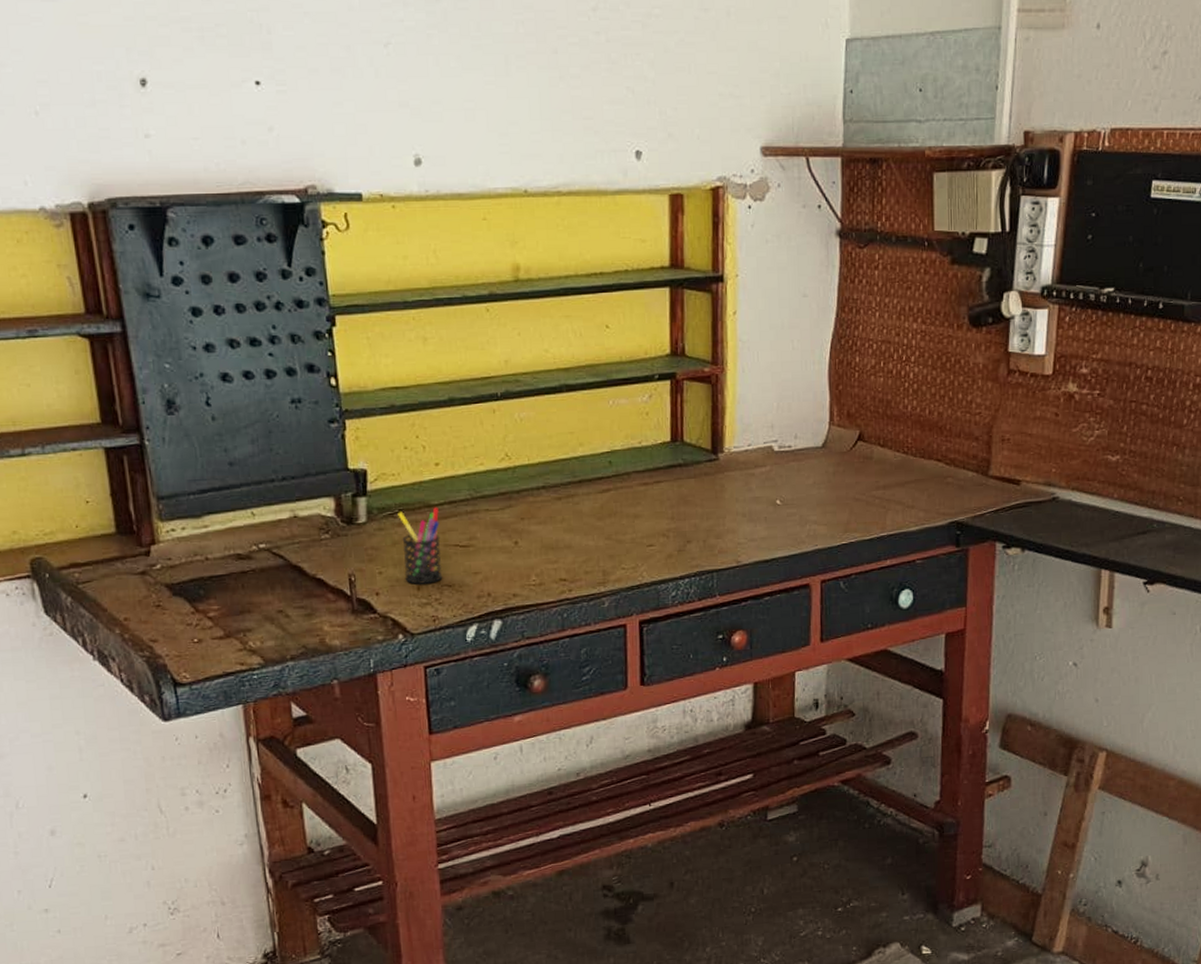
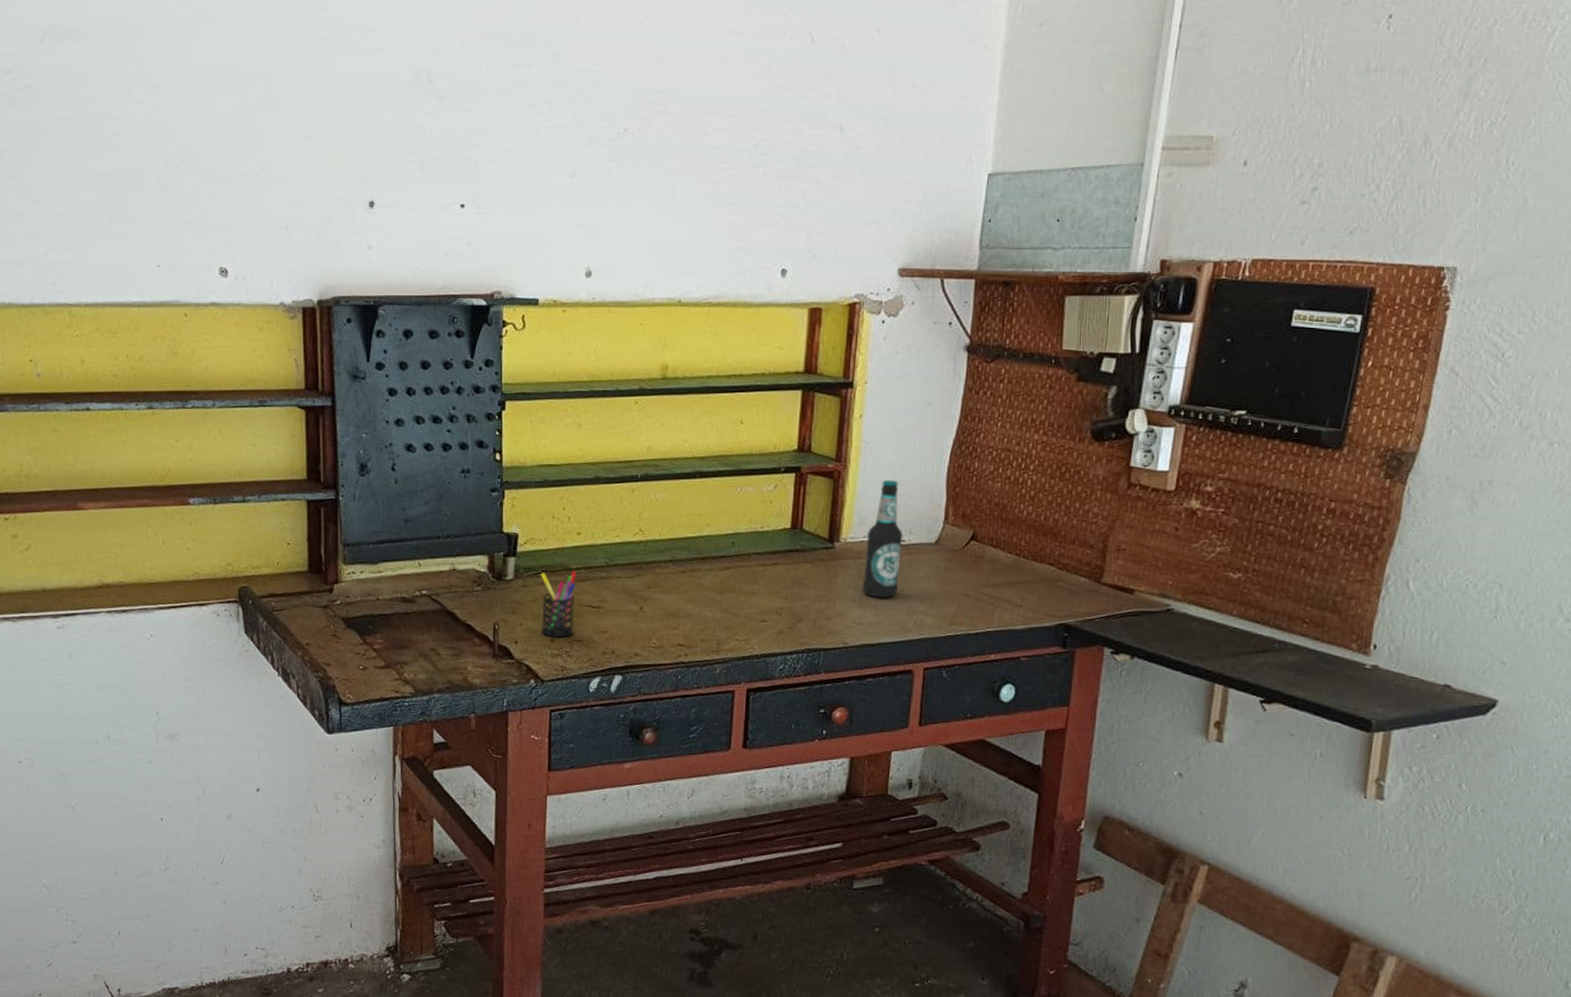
bottle: none [751,381,789,510] -> present [862,479,903,598]

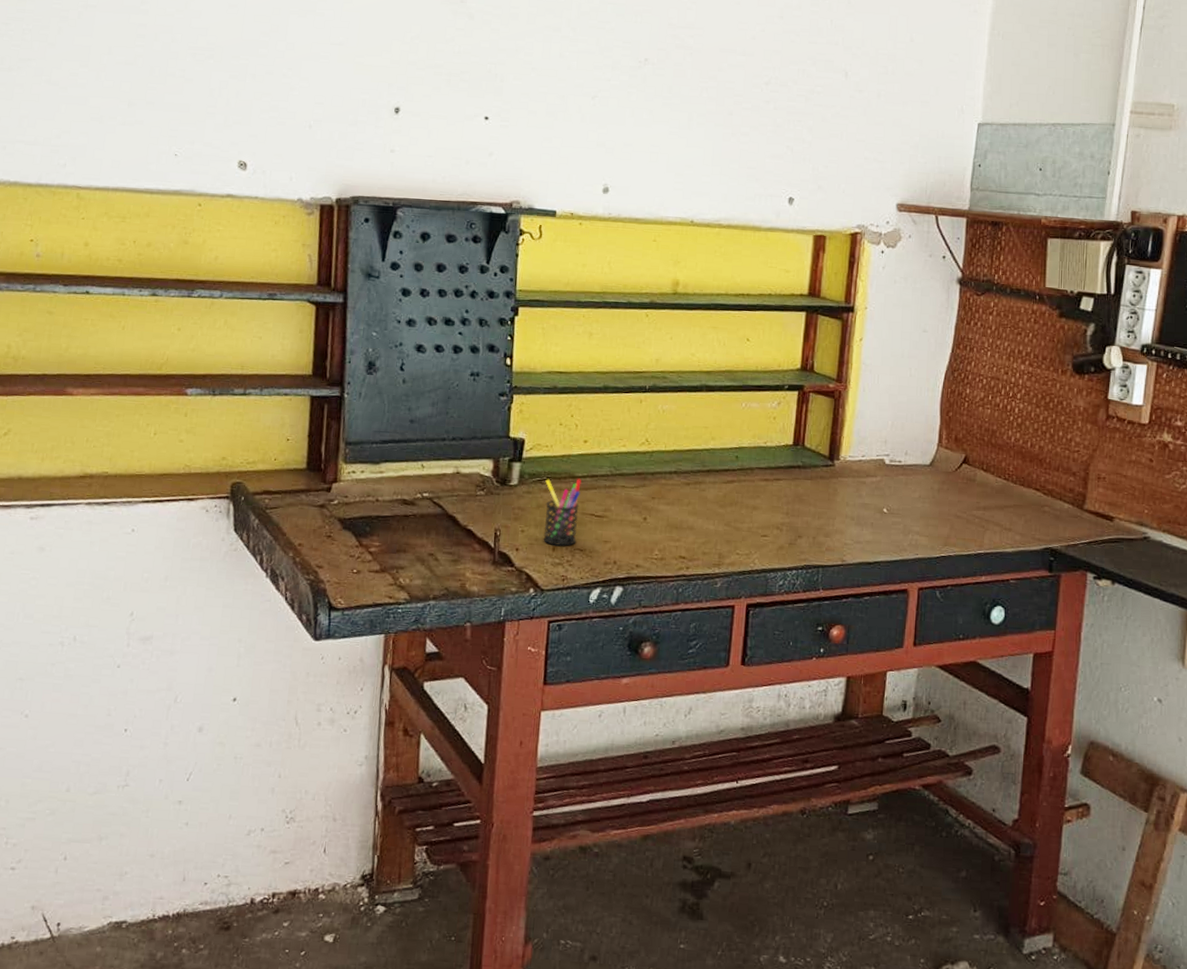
bottle: present [862,479,903,598] -> none [860,401,900,517]

